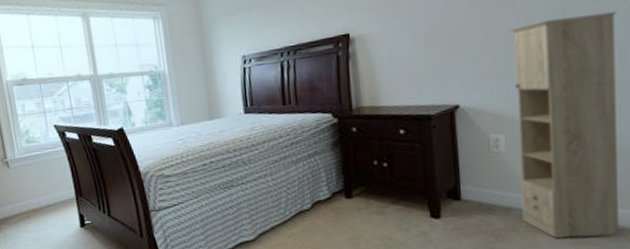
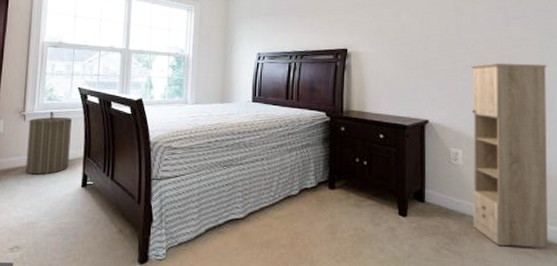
laundry hamper: none [13,154,63,221] -> present [25,111,72,175]

